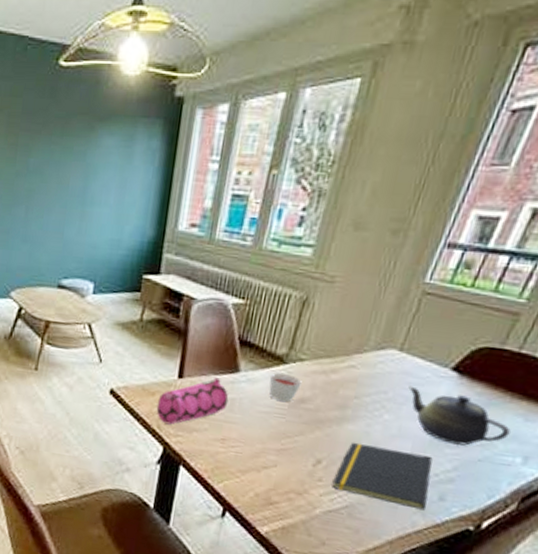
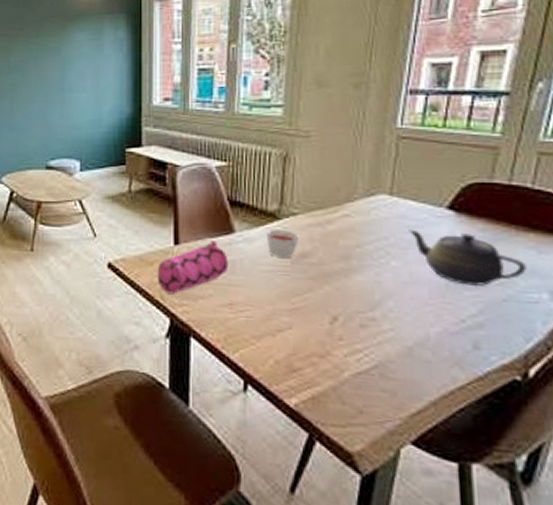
notepad: present [332,442,433,511] -> none [354,293,461,363]

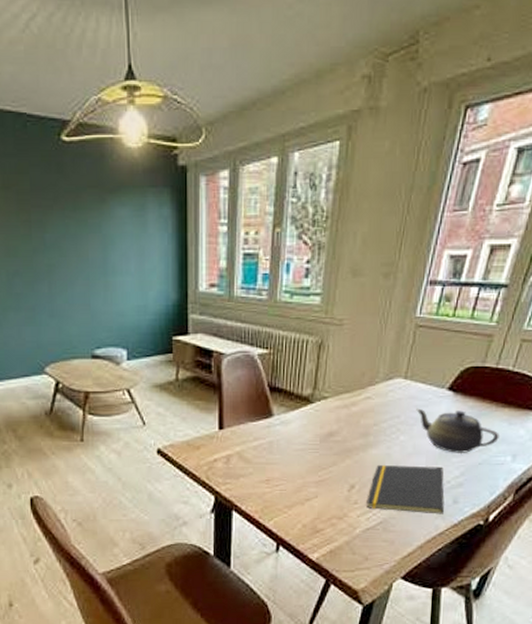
pencil case: present [157,240,229,294] -> none [203,424,267,475]
candle: present [266,229,299,259] -> none [300,411,328,438]
notepad: none [354,293,461,363] -> present [366,464,445,514]

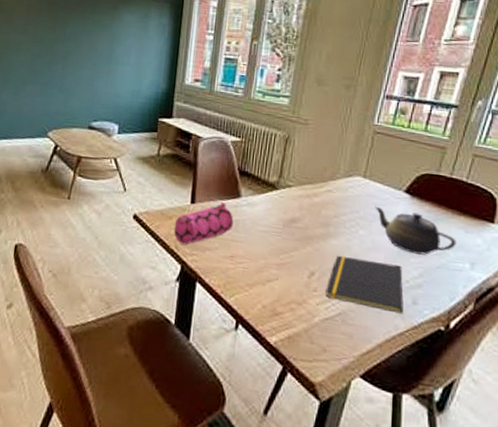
pencil case: none [203,424,267,475] -> present [173,202,234,245]

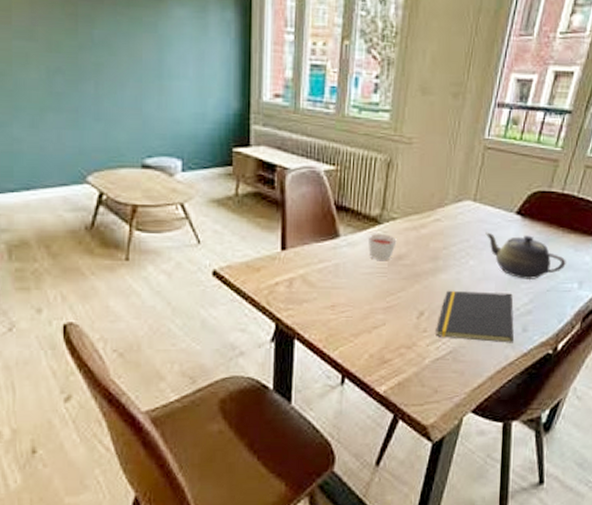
pencil case: present [173,202,234,245] -> none [263,245,333,299]
candle: none [265,197,292,222] -> present [368,233,397,261]

